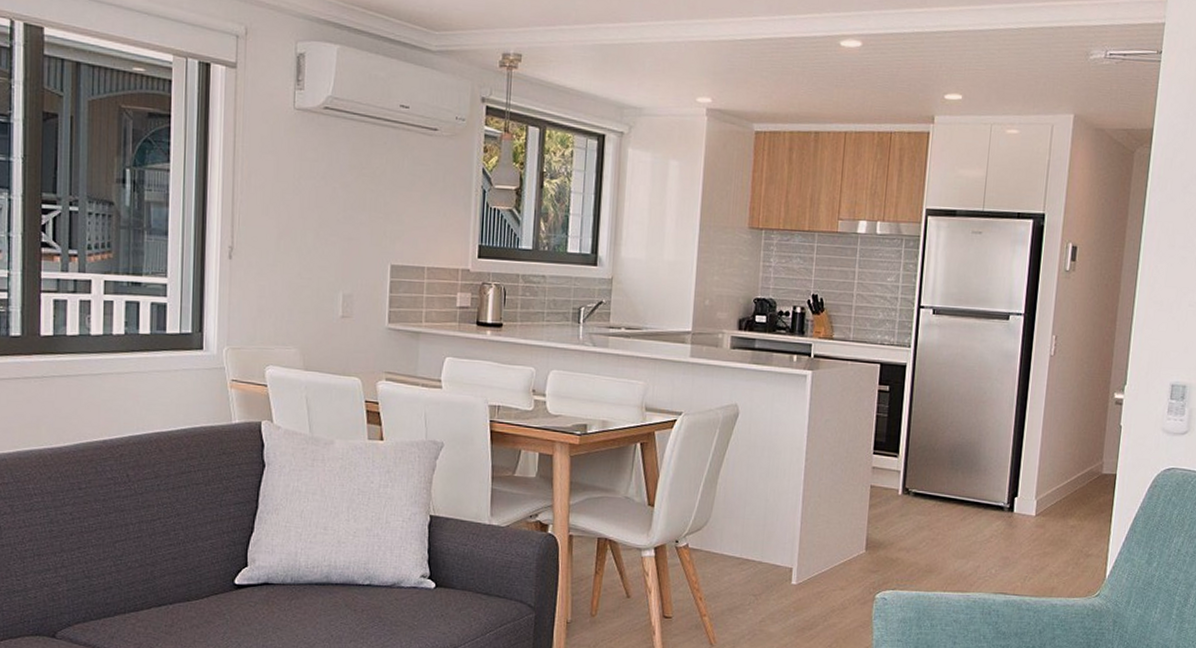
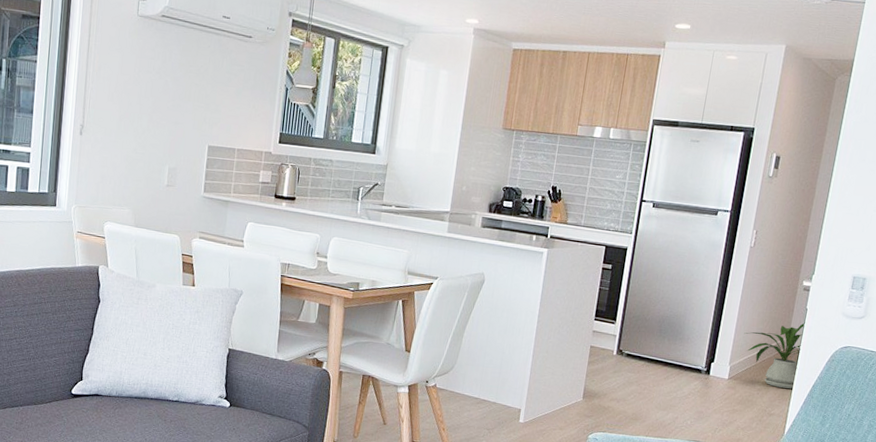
house plant: none [1050,443,1120,524] -> present [744,322,805,390]

